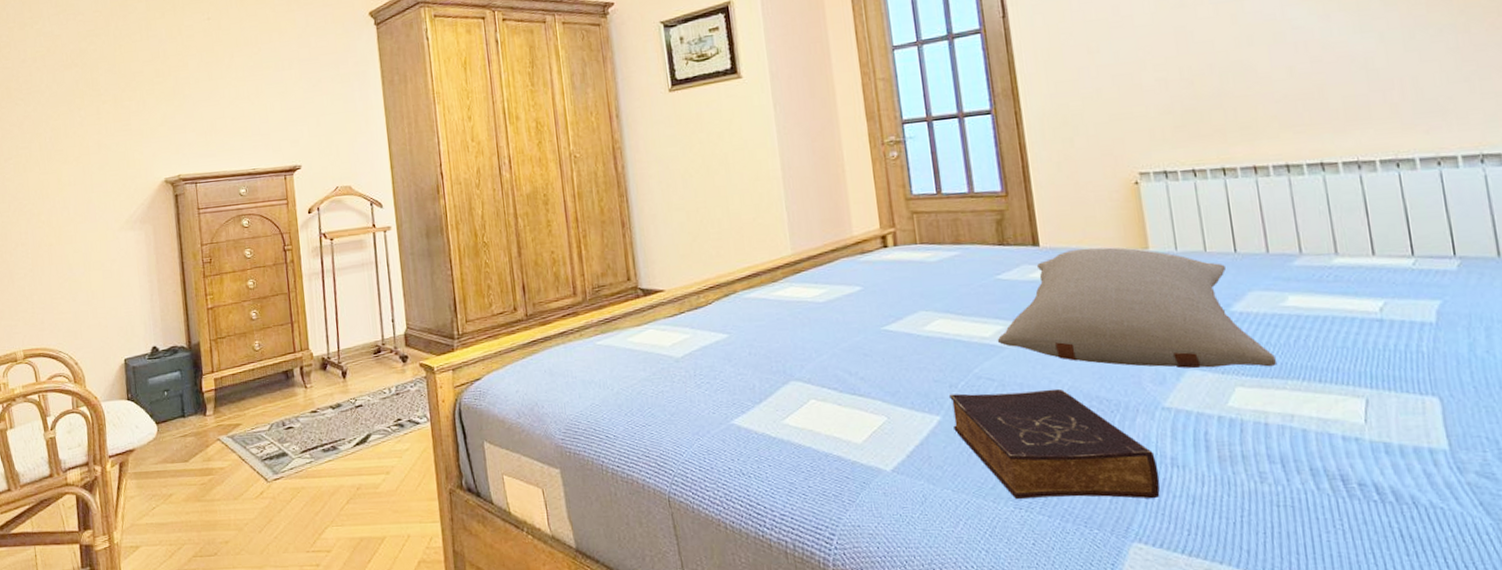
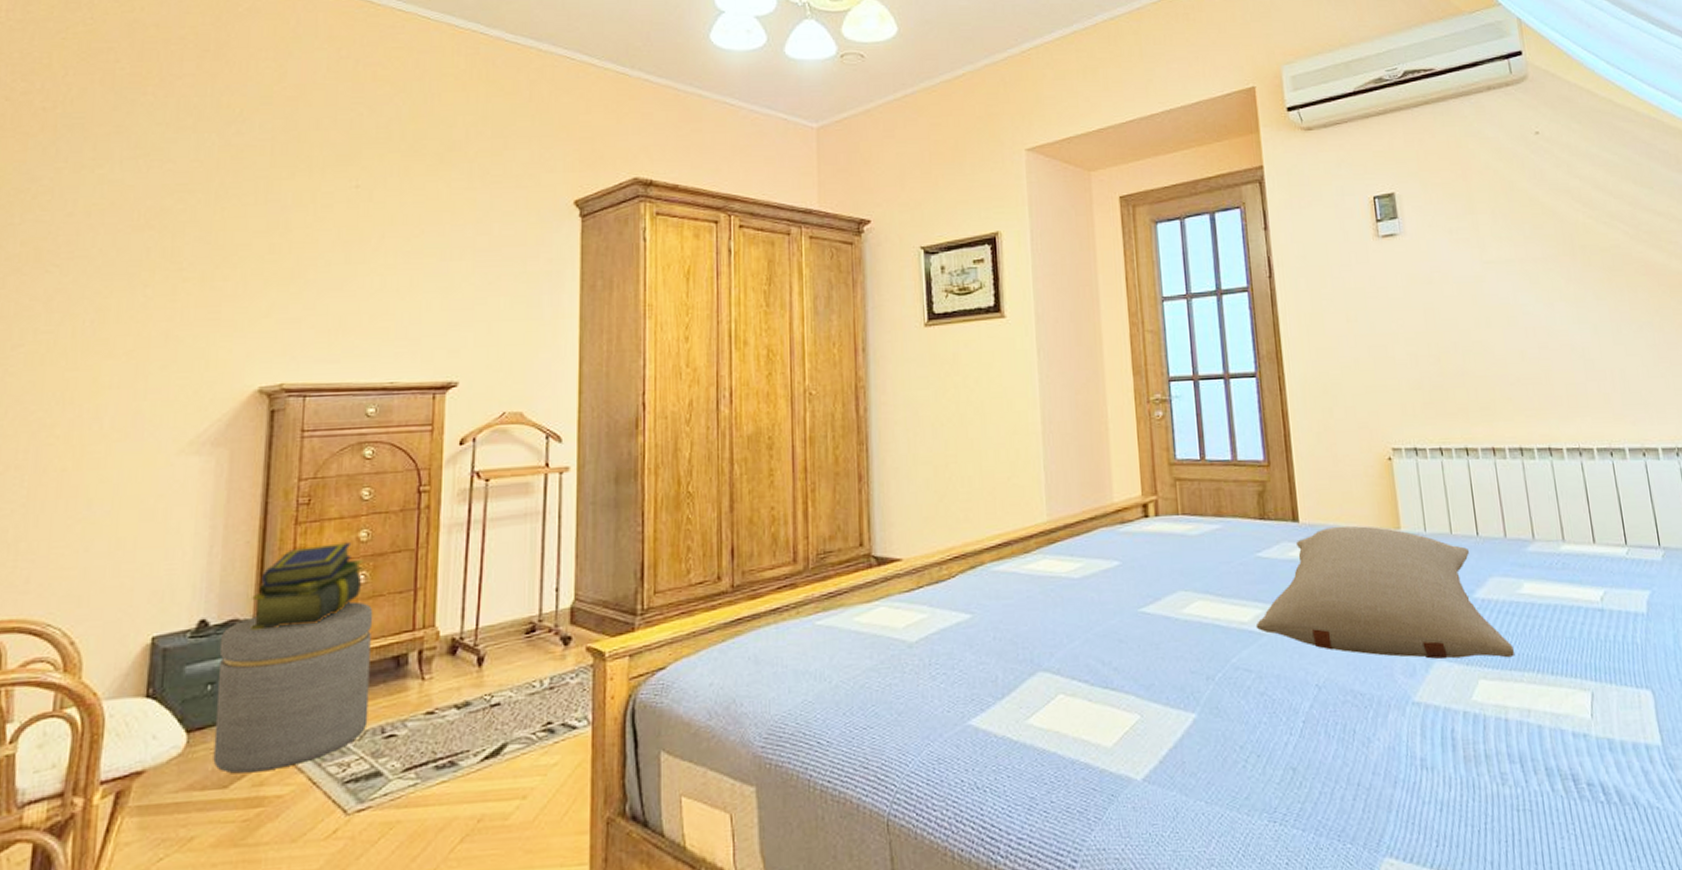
ottoman: none [167,332,273,452] -> present [213,601,373,774]
stack of books: none [183,289,255,354] -> present [250,542,363,631]
book: present [950,388,1160,499] -> none [1206,681,1411,810]

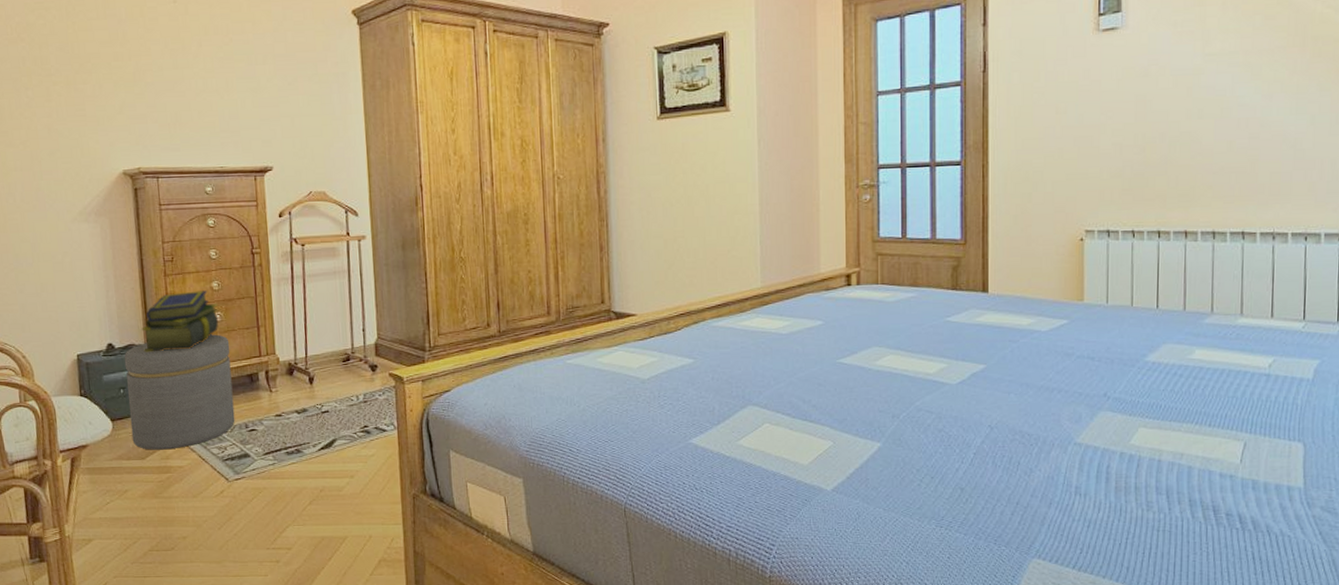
pillow: present [1255,526,1514,659] -> none [939,297,1176,411]

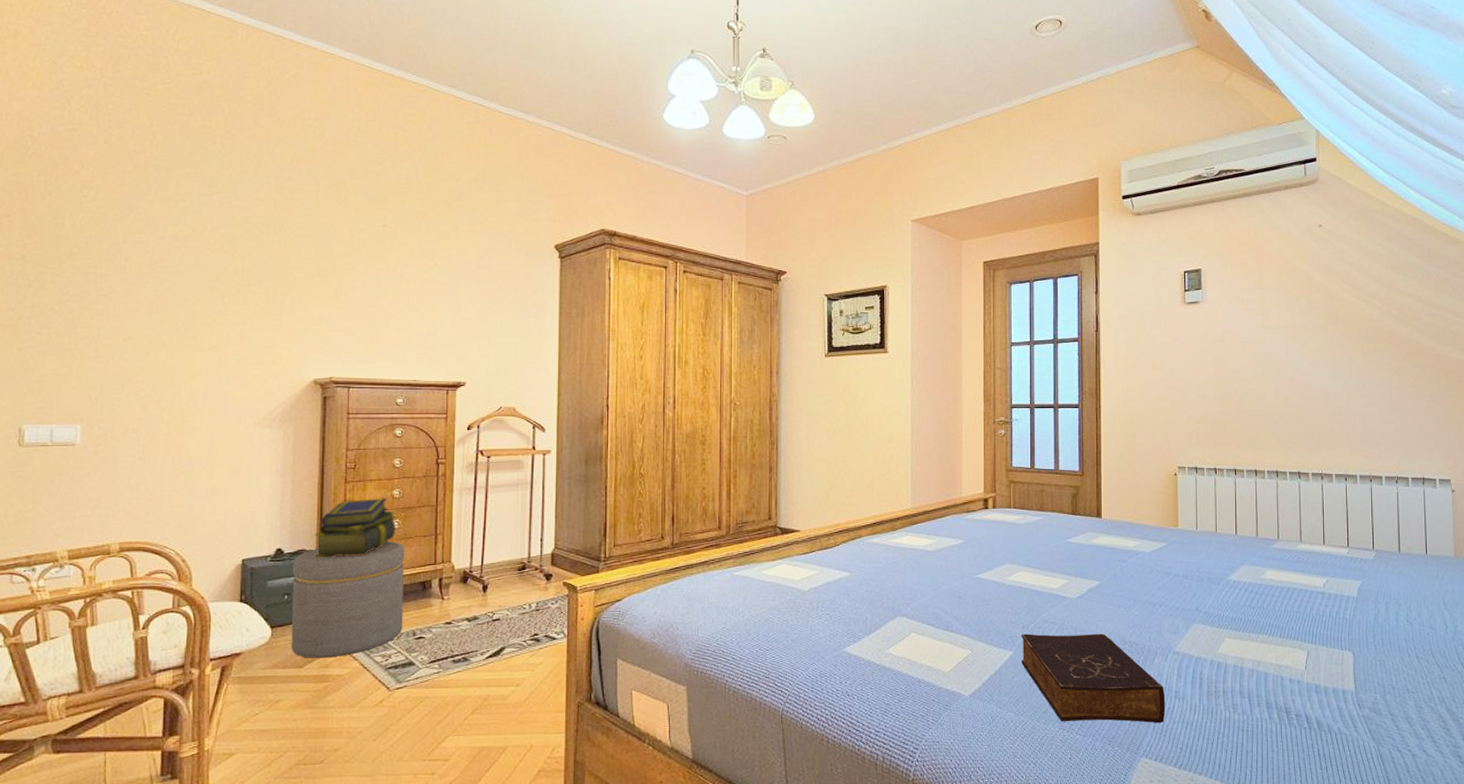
book: none [891,422,1064,521] -> present [1021,633,1166,723]

